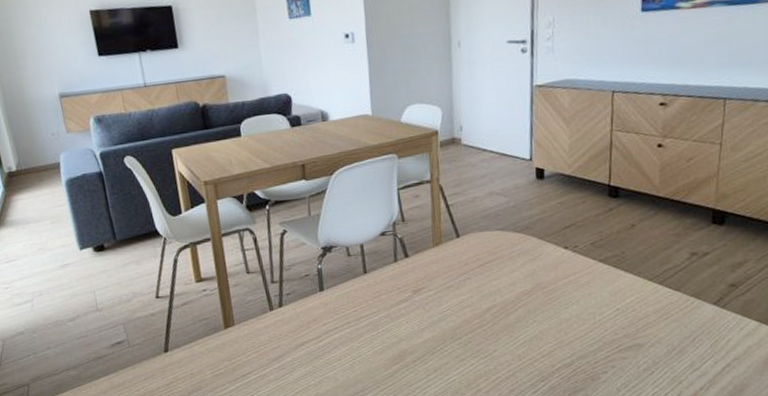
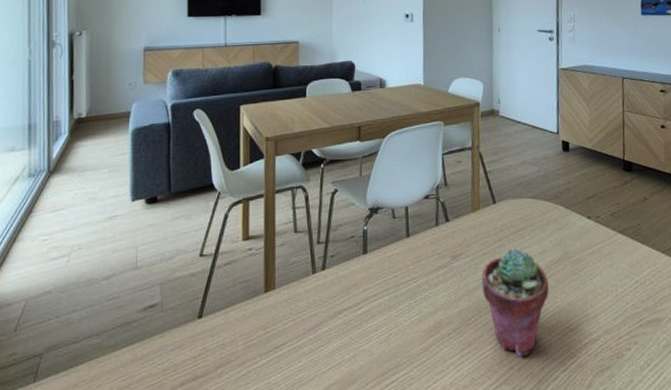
potted succulent: none [446,281,519,381] -> present [481,248,549,357]

